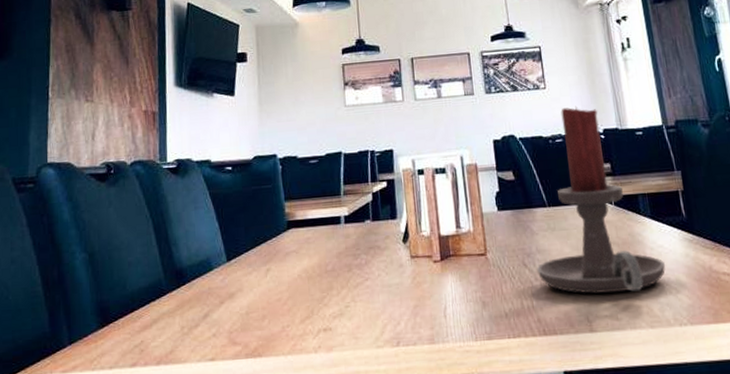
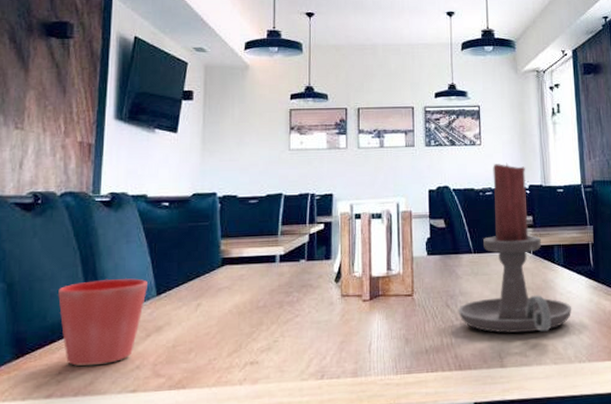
flower pot: none [135,245,218,335] -> present [58,278,147,367]

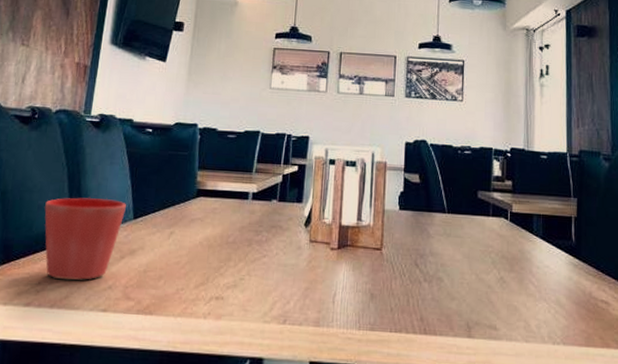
candle holder: present [458,162,572,333] -> none [427,122,549,306]

